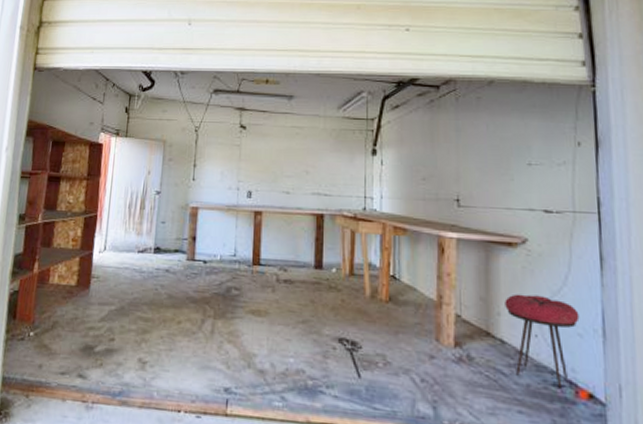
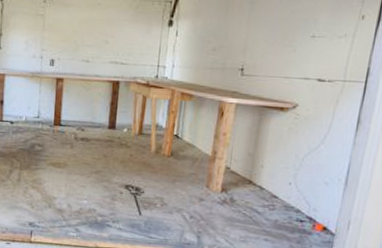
stool: present [505,294,580,390] -> none [268,150,329,224]

